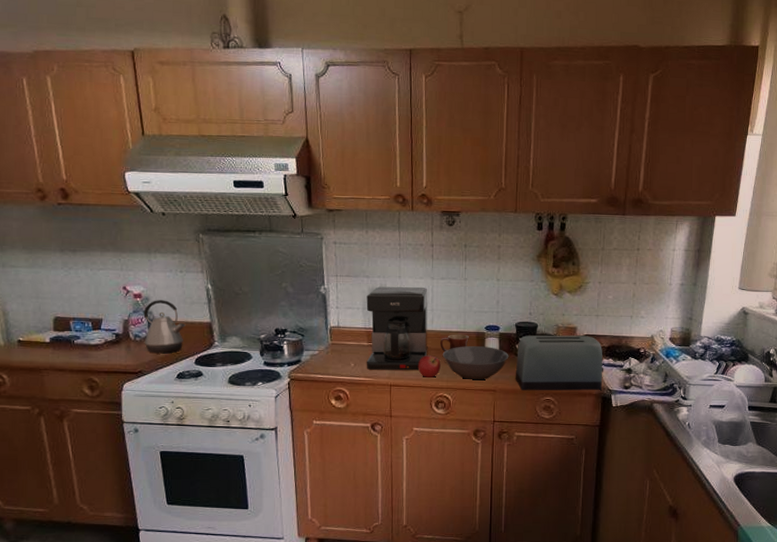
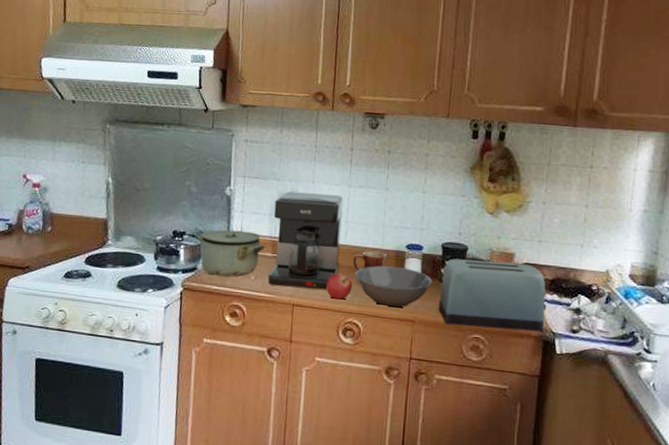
kettle: present [143,300,186,354] -> none [34,191,81,250]
cooking pot: none [298,324,361,366] -> present [197,229,265,277]

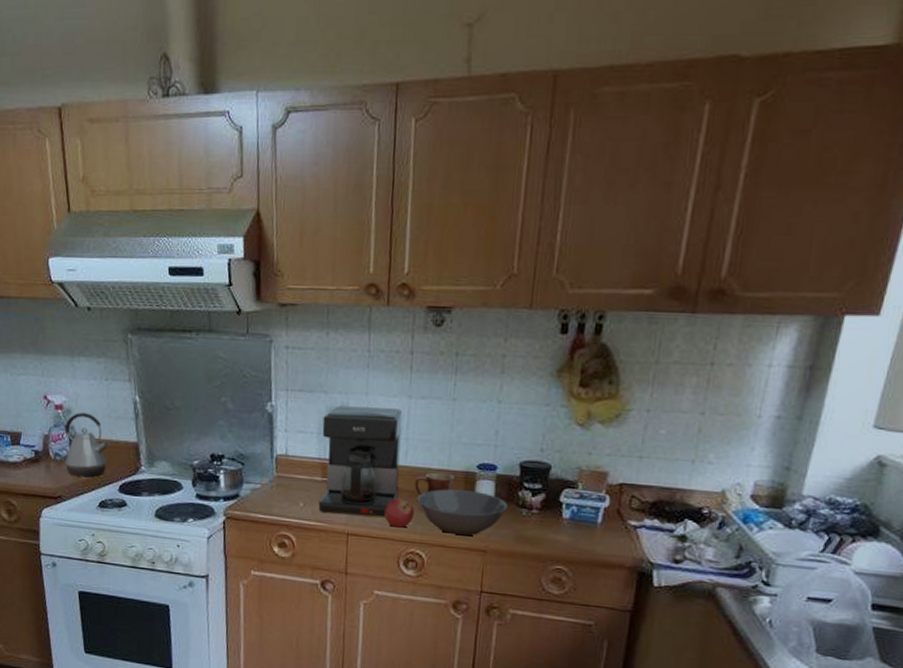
kettle: none [34,191,81,250] -> present [63,412,110,478]
cooking pot: present [197,229,265,277] -> none [238,451,314,505]
toaster: present [438,258,547,333] -> none [514,479,645,563]

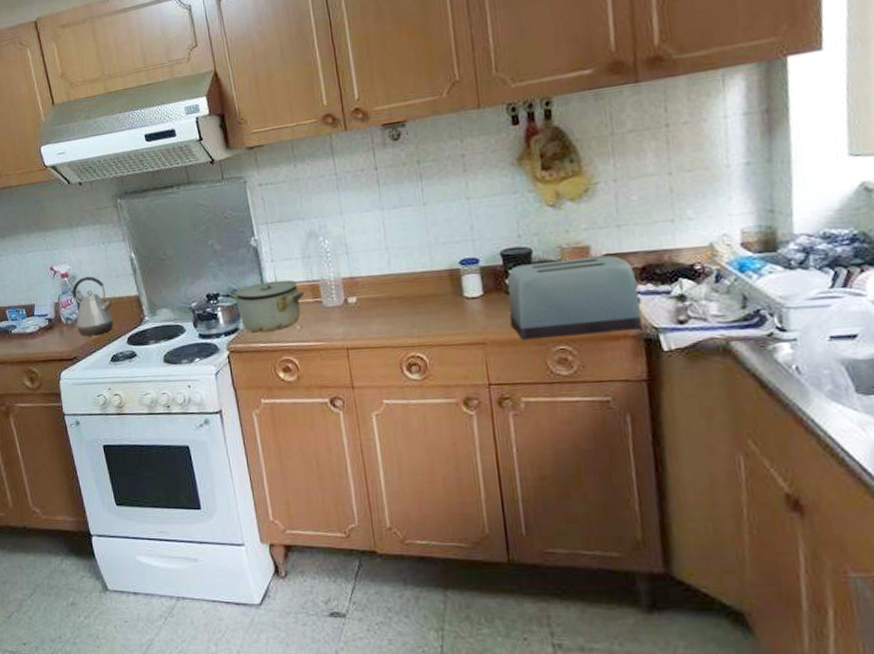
cooking pot: none [238,451,314,505] -> present [232,279,304,333]
coffee maker: present [318,405,403,518] -> none [304,221,390,333]
fruit: present [383,498,415,529] -> none [377,306,408,336]
mug: present [415,472,454,496] -> none [402,274,440,300]
bowl: present [417,489,508,536] -> none [407,286,498,333]
toaster: none [514,479,645,563] -> present [508,255,643,341]

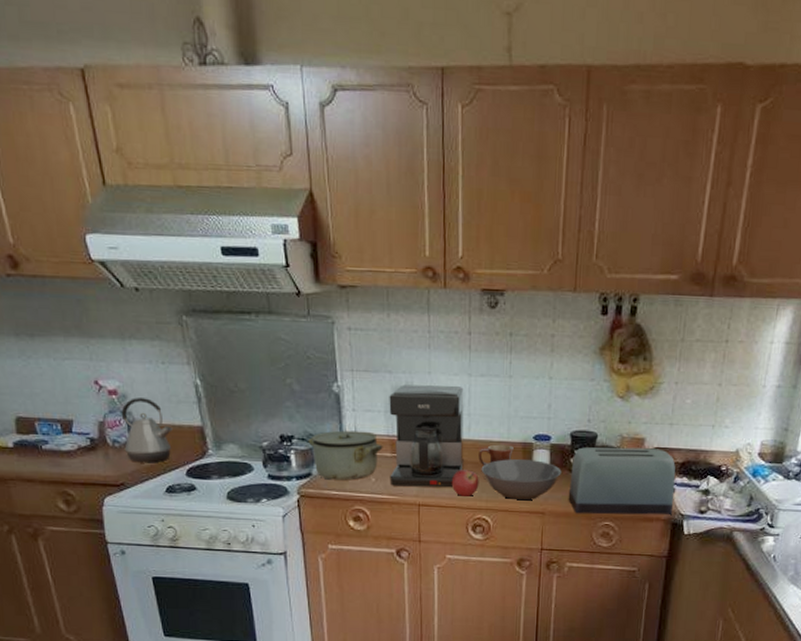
coffee maker: none [304,221,390,333] -> present [389,384,465,488]
fruit: none [377,306,408,336] -> present [451,470,479,498]
mug: none [402,274,440,300] -> present [478,444,514,466]
bowl: none [407,286,498,333] -> present [481,459,562,501]

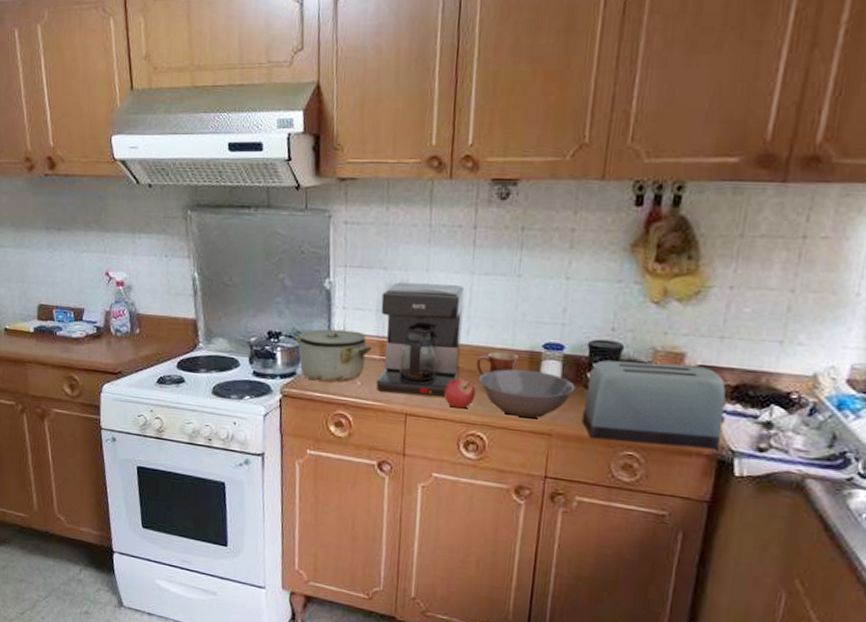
kettle: present [121,398,173,463] -> none [123,289,169,354]

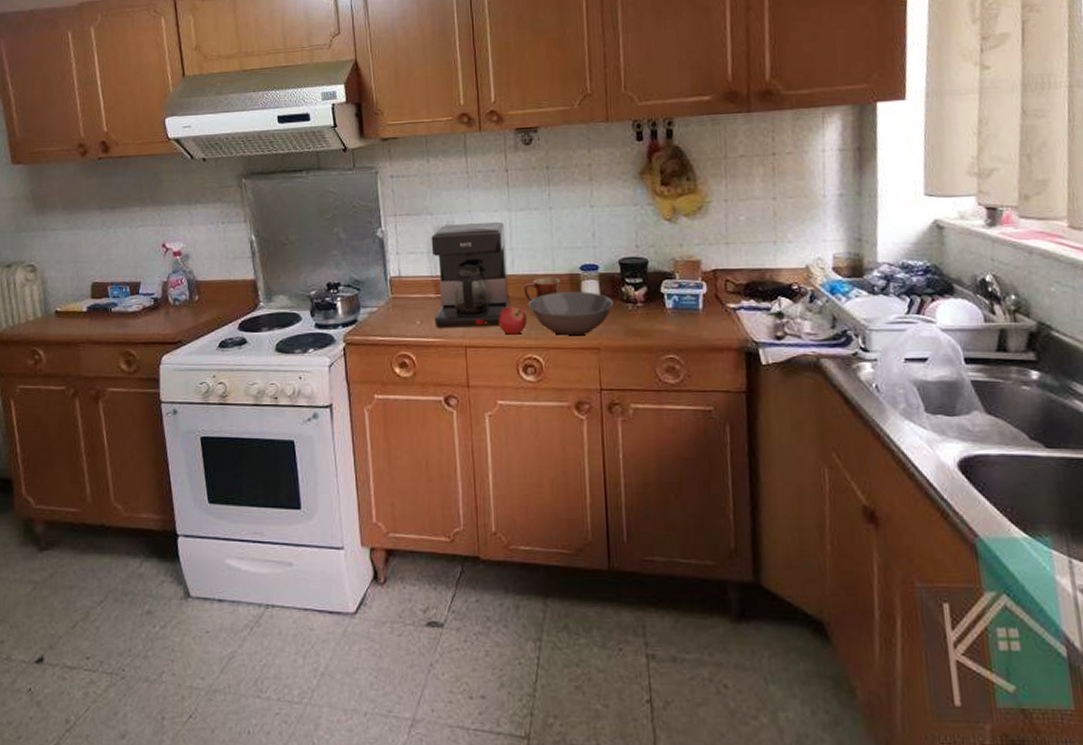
cooking pot: present [295,328,372,383] -> none [354,273,427,326]
toaster: present [581,360,726,451] -> none [623,270,745,348]

